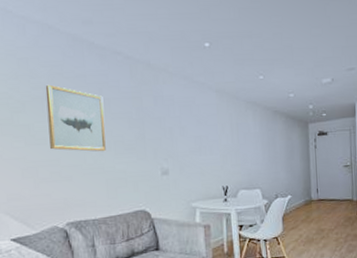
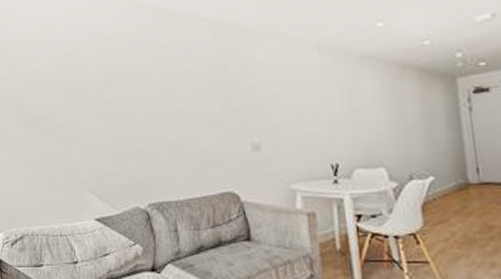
wall art: present [45,84,106,152] -> none [129,59,189,127]

